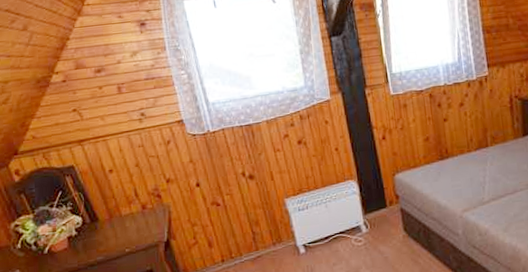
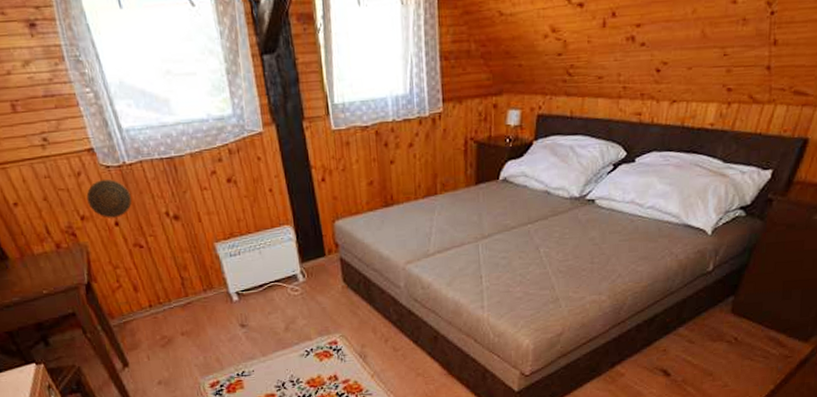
decorative plate: none [173,146,213,180] -> present [86,179,132,218]

